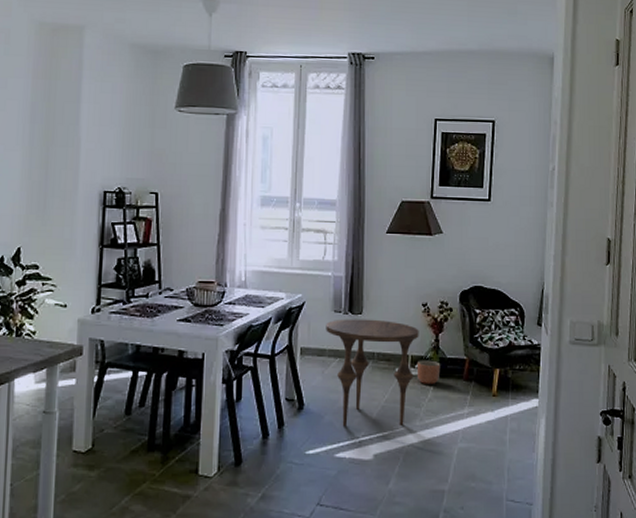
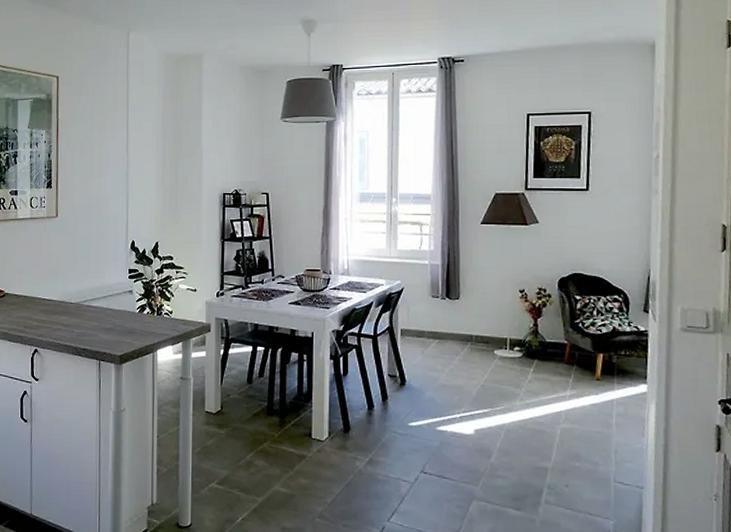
side table: present [326,319,419,427] -> none [424,303,517,404]
planter: present [416,360,441,384] -> none [515,343,540,366]

